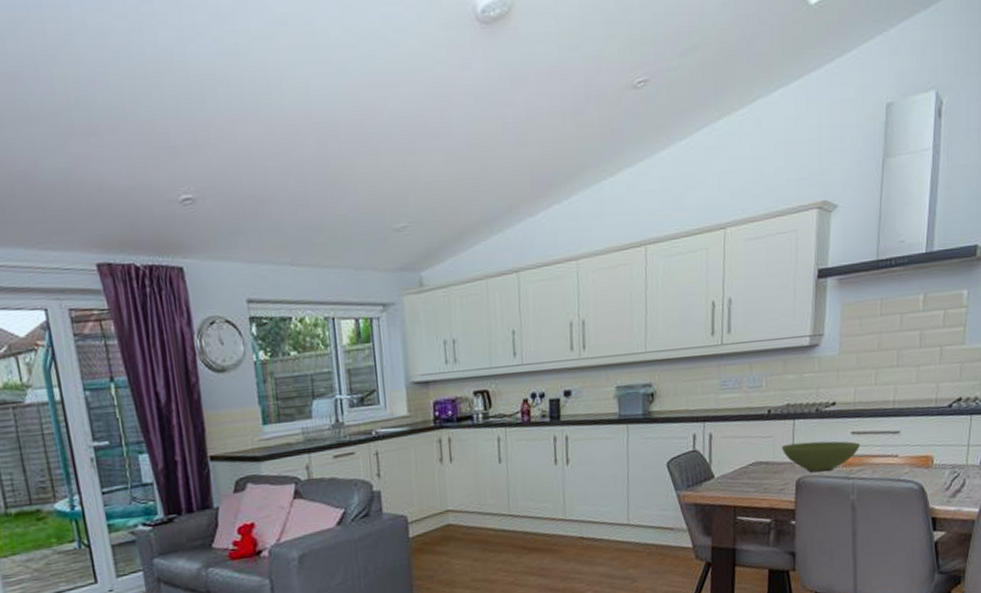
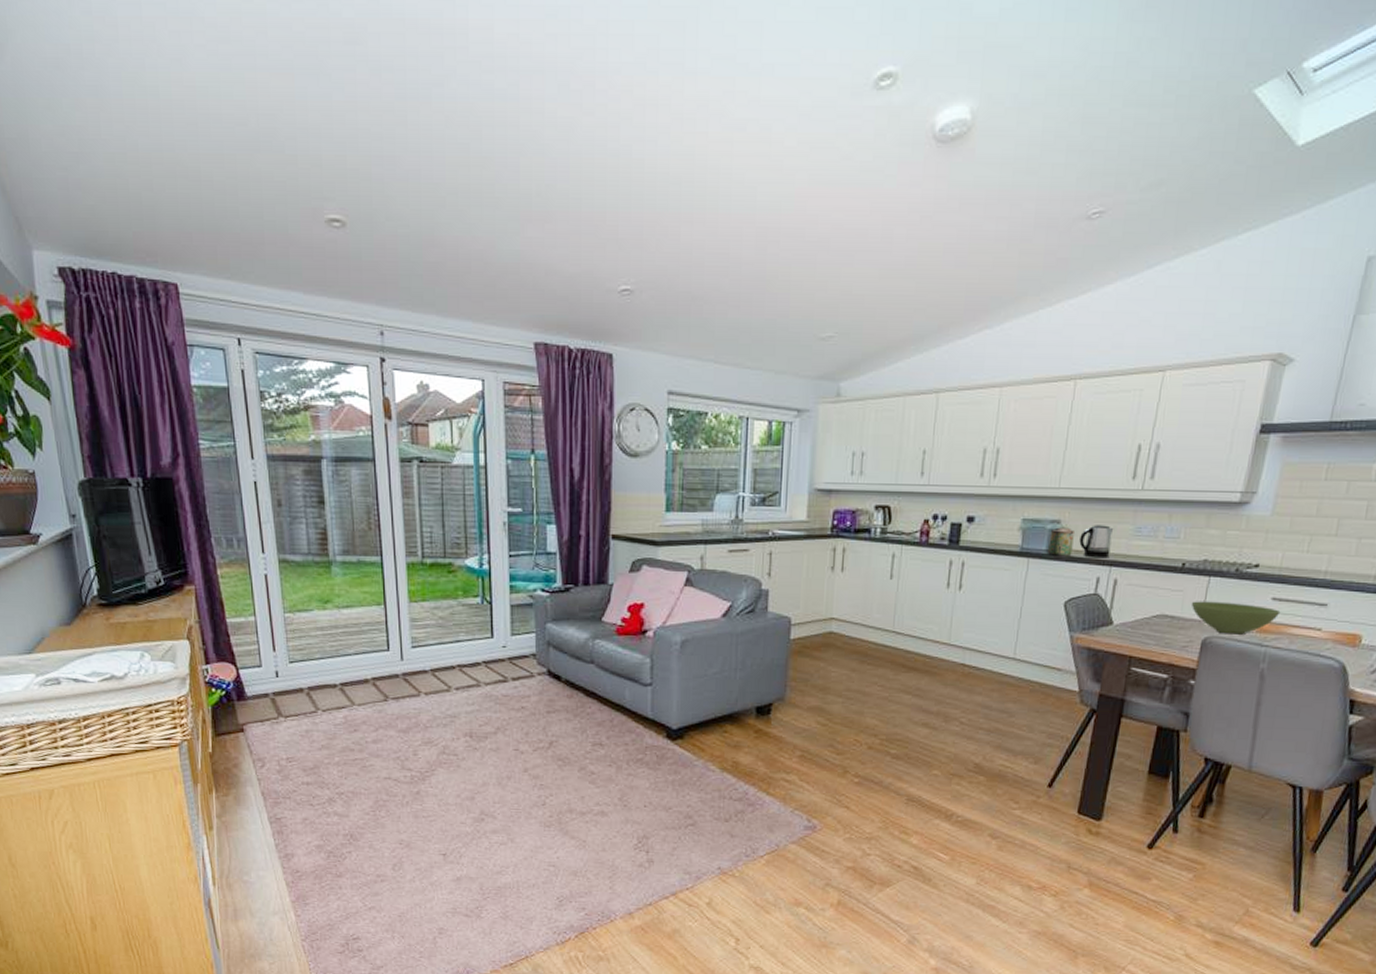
canister: none [644,389,667,419] -> present [1048,527,1074,556]
kettle: none [672,383,702,416] -> present [1079,525,1114,558]

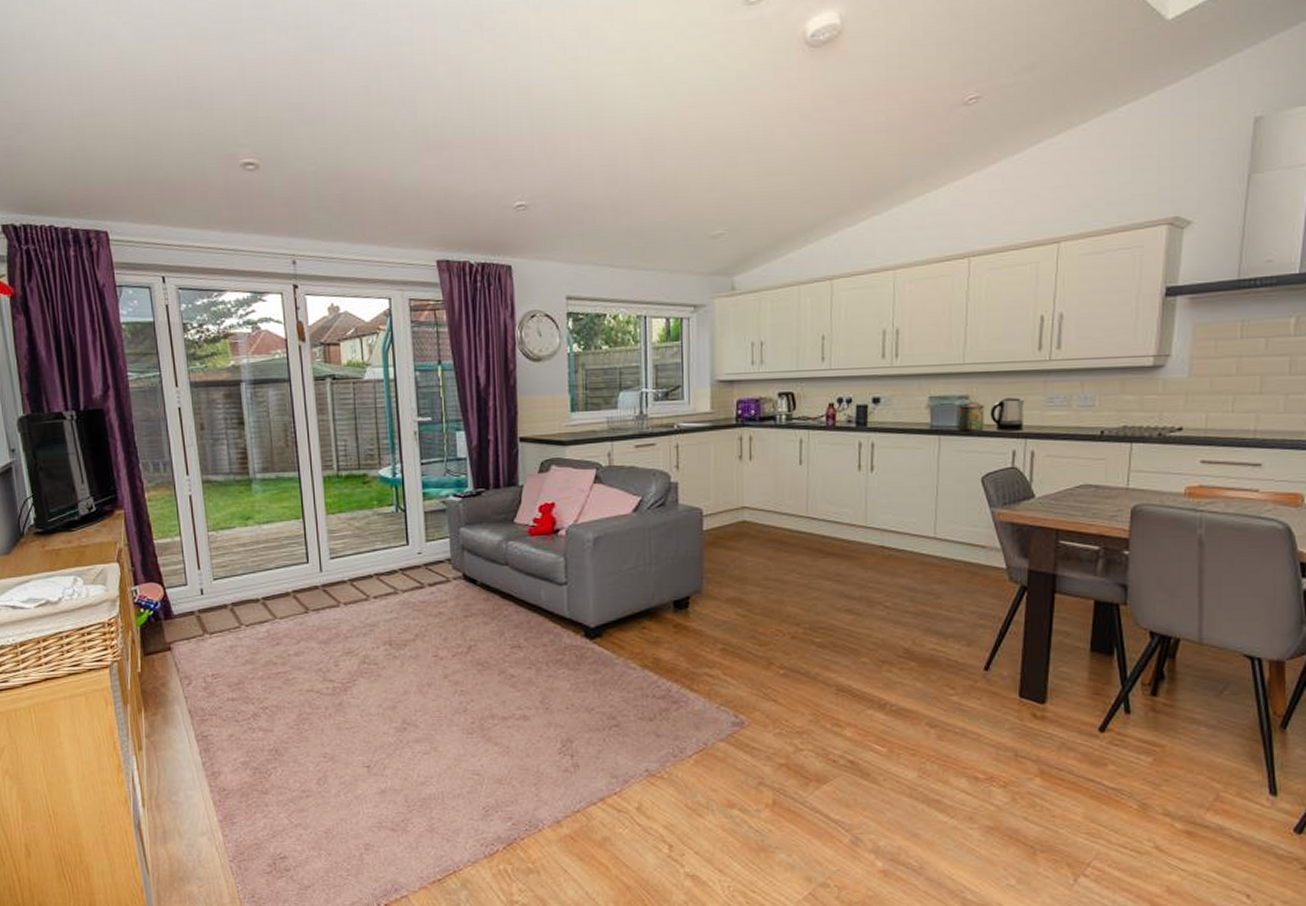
bowl: present [1191,601,1281,635] -> none [1115,467,1212,501]

